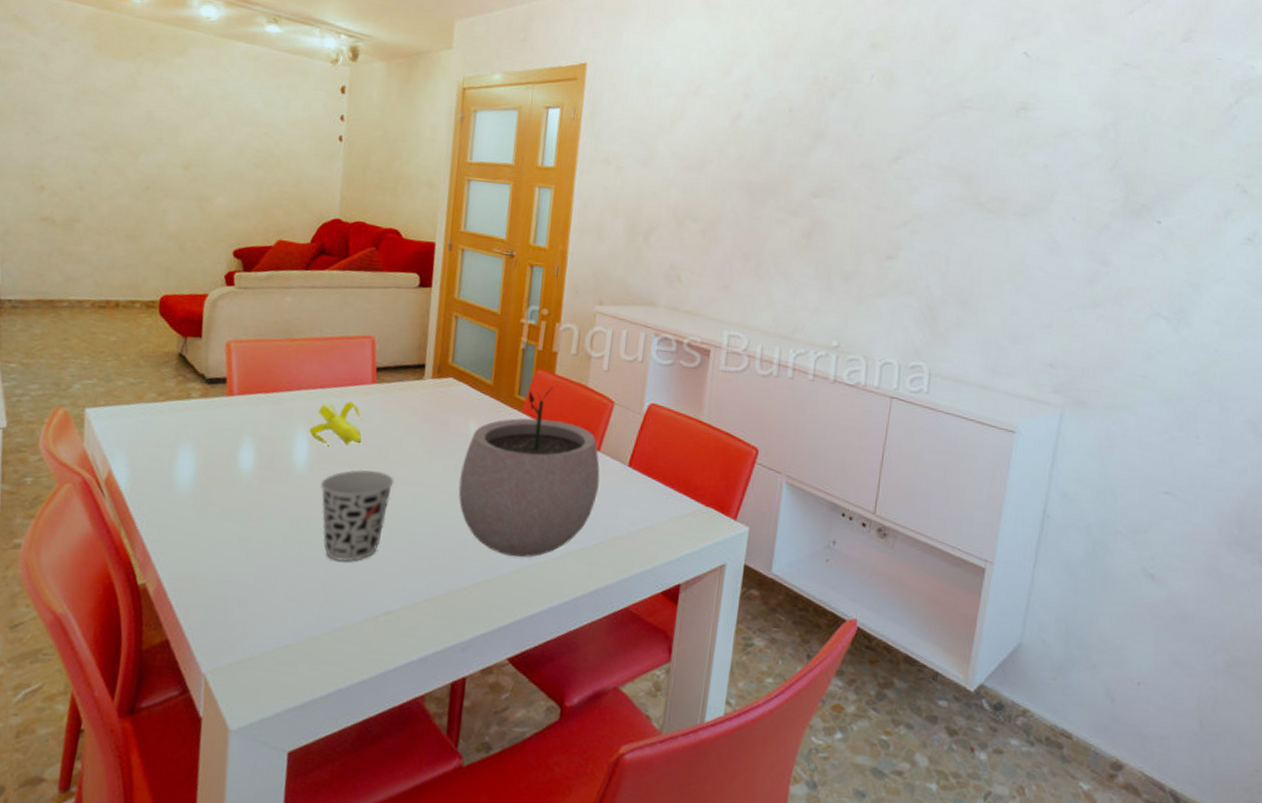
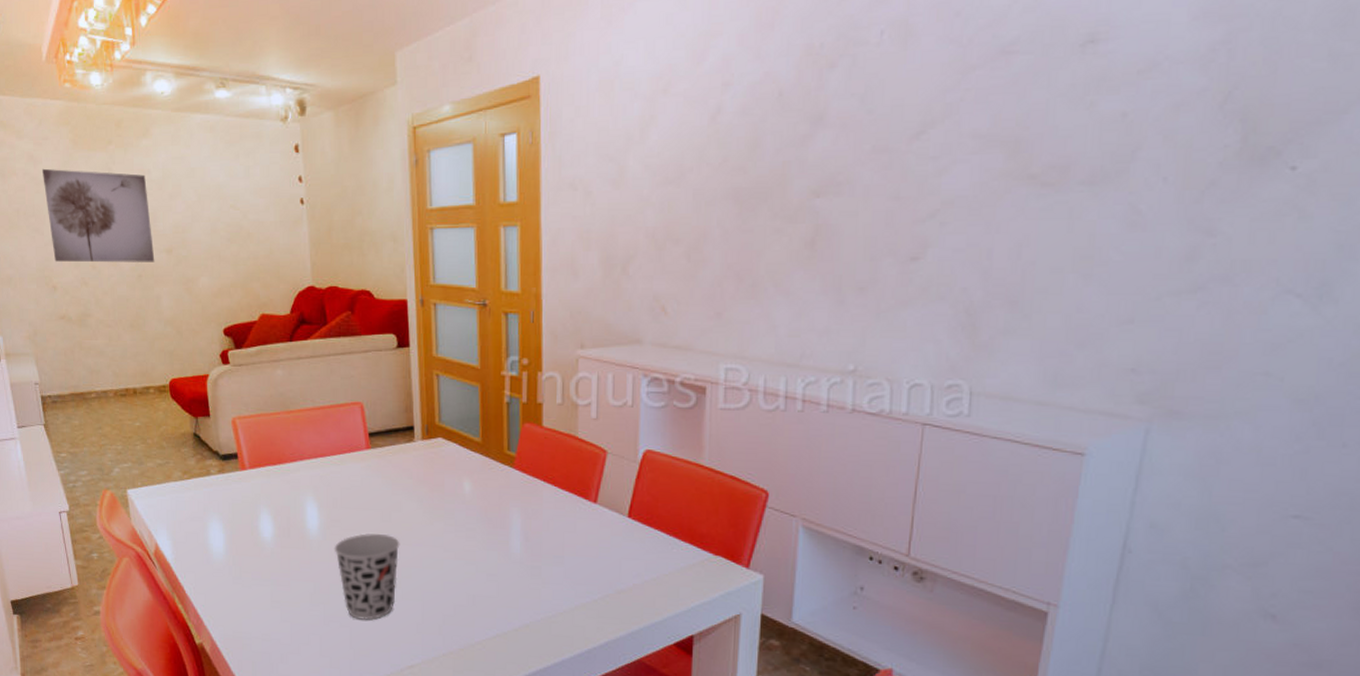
wall art: none [48,68,174,176] -> present [43,168,155,263]
banana: present [309,402,362,448] -> none [316,468,366,514]
plant pot: present [458,387,600,558] -> none [461,440,599,612]

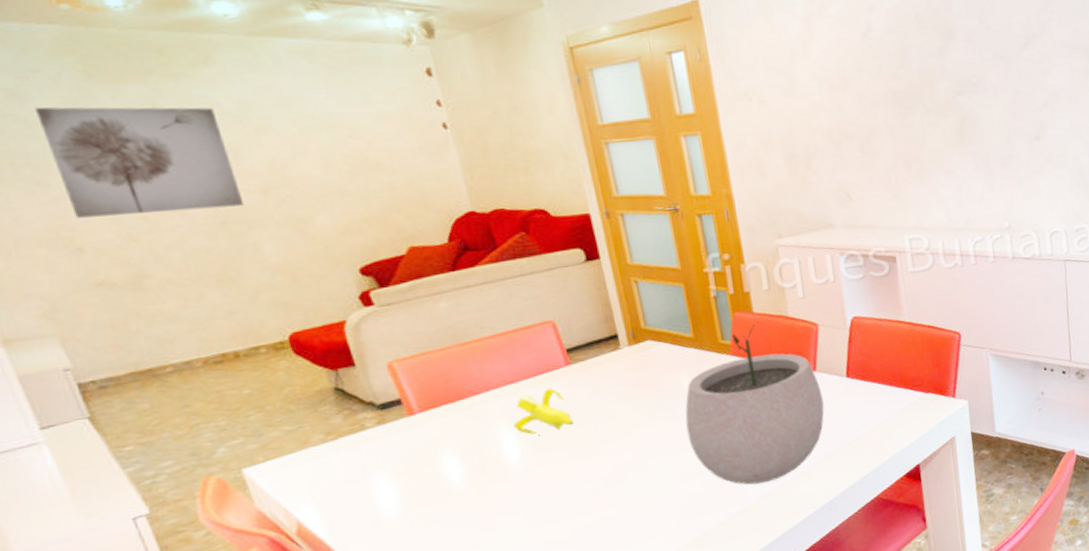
banana: none [316,468,366,514] -> present [512,388,575,438]
cup: present [334,533,400,621] -> none [543,444,624,537]
plant pot: none [461,440,599,612] -> present [685,325,825,485]

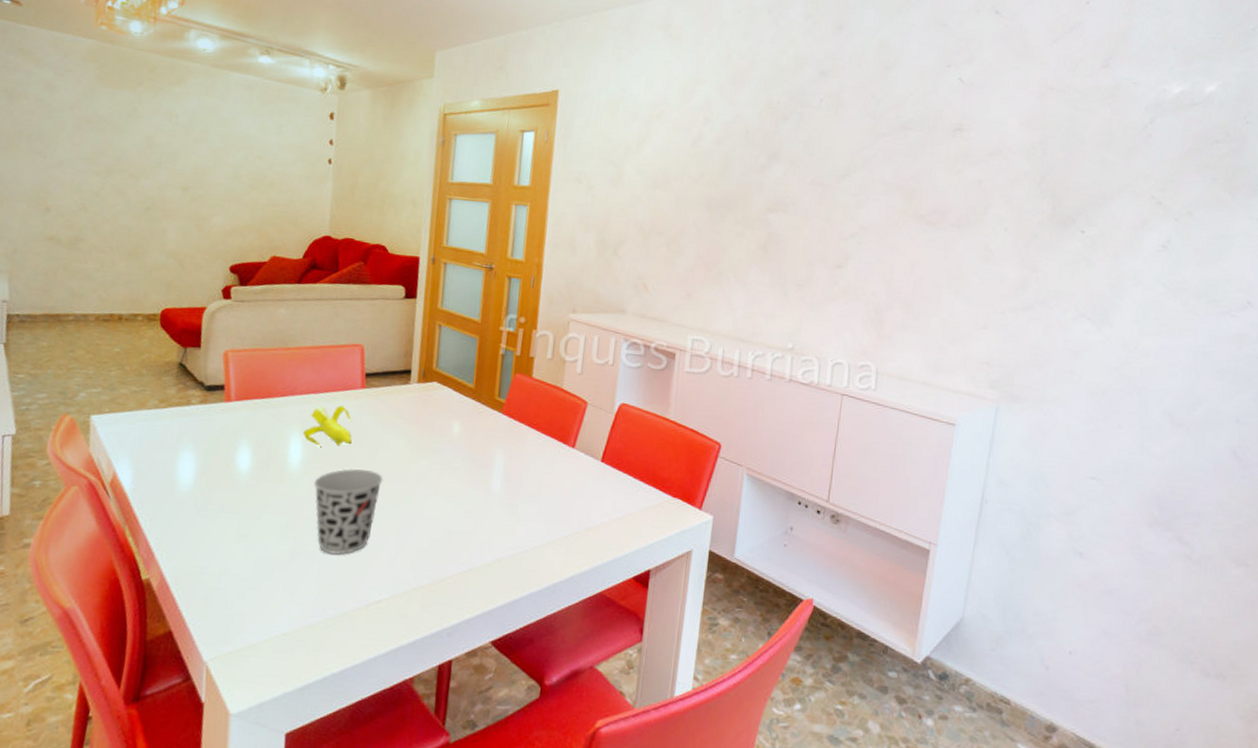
wall art: present [35,107,245,218] -> none [53,97,172,198]
cup: none [543,444,624,537] -> present [313,468,383,555]
plant pot: present [685,325,825,485] -> none [443,389,575,548]

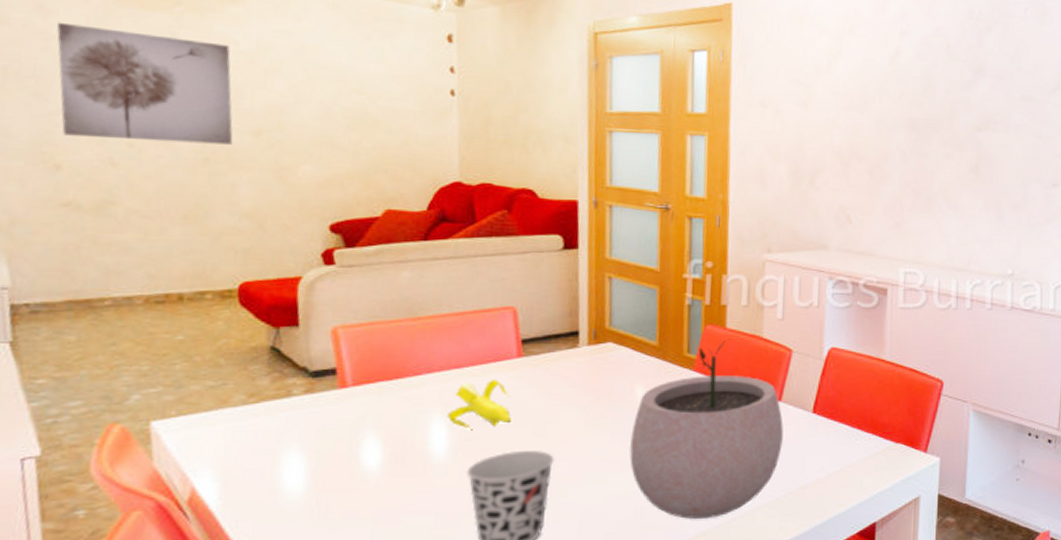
wall art: none [53,97,172,198] -> present [57,22,233,145]
plant pot: none [443,389,575,548] -> present [630,341,784,520]

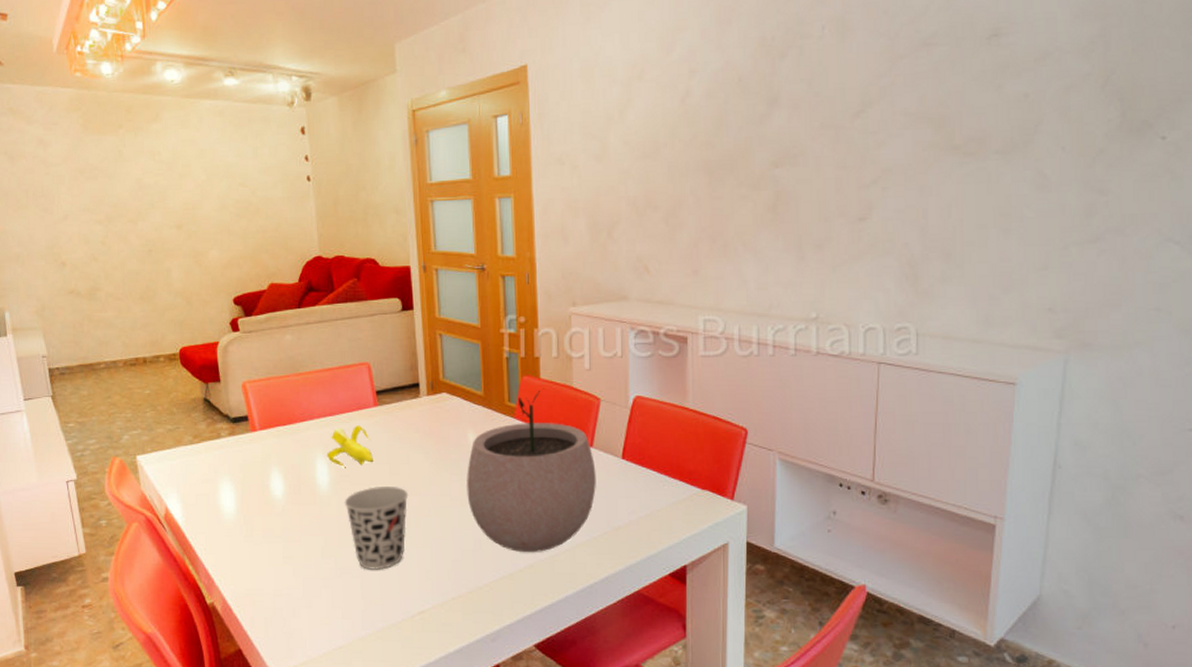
wall art: present [57,22,233,145] -> none [52,151,165,239]

